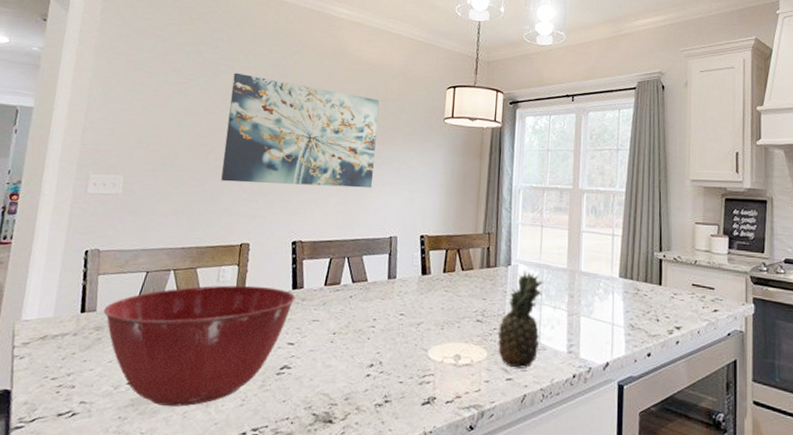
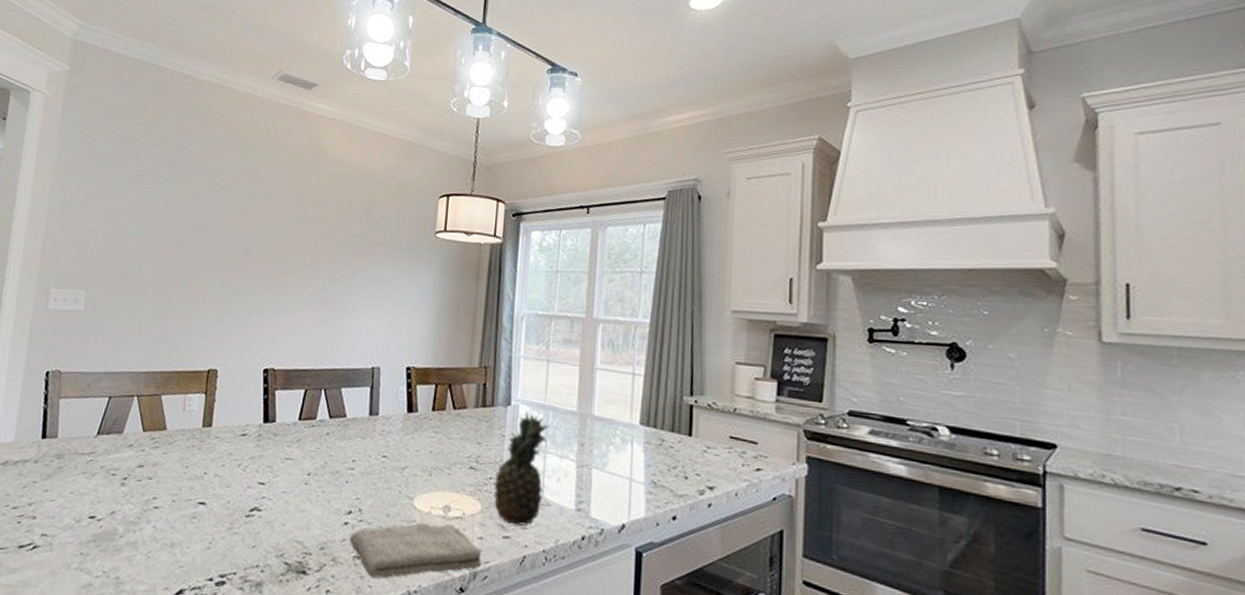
mixing bowl: present [103,285,296,407] -> none [65,415,267,546]
wall art: present [221,72,380,188] -> none [187,177,362,312]
washcloth: none [371,370,489,422] -> present [349,522,482,579]

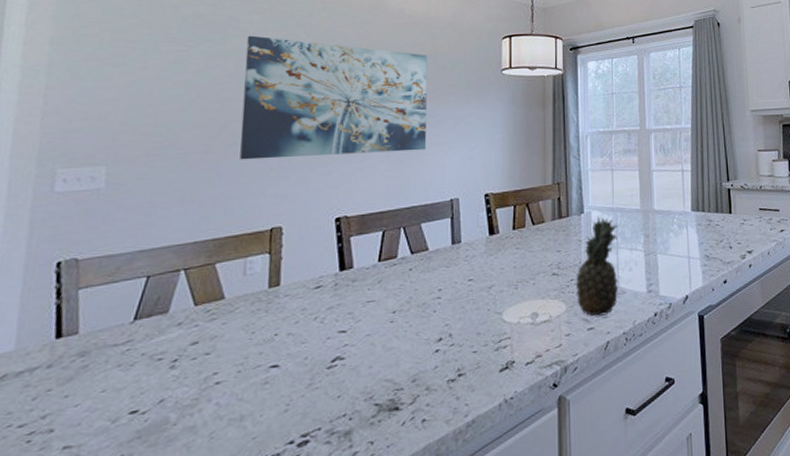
wall art: none [187,177,362,312] -> present [240,35,428,160]
washcloth: present [349,522,482,579] -> none [441,328,571,396]

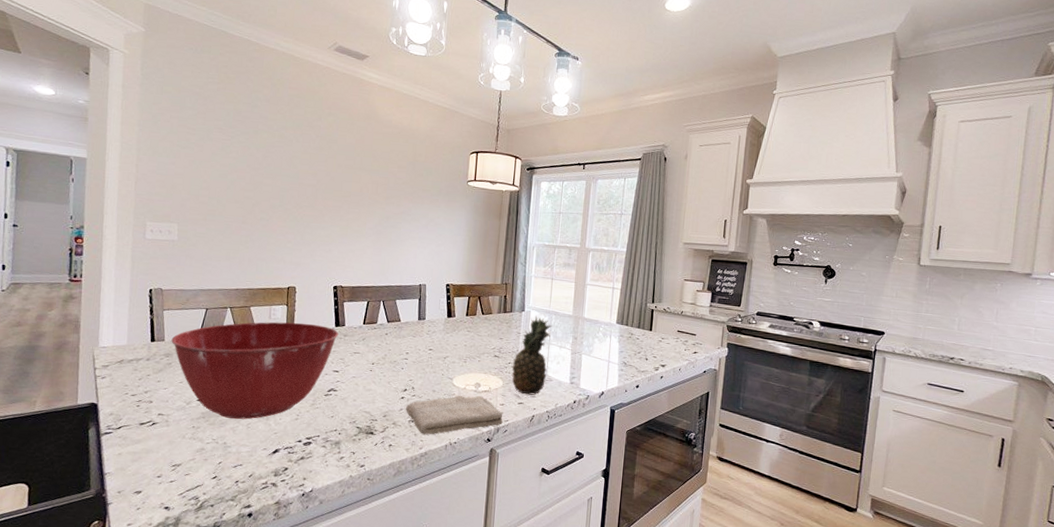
mixing bowl: none [89,272,344,431] -> present [171,322,339,419]
wall art: present [240,35,428,160] -> none [267,132,409,242]
washcloth: none [441,328,571,396] -> present [405,395,503,435]

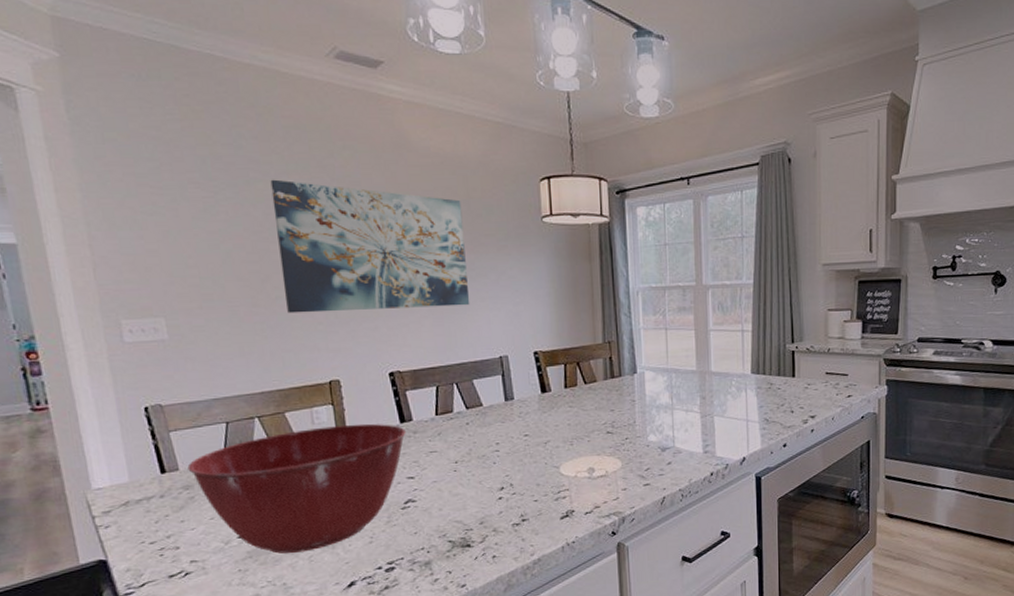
wall art: none [267,132,409,242] -> present [270,179,470,314]
washcloth: present [405,395,503,435] -> none [505,482,628,538]
fruit: present [512,316,552,395] -> none [630,377,675,473]

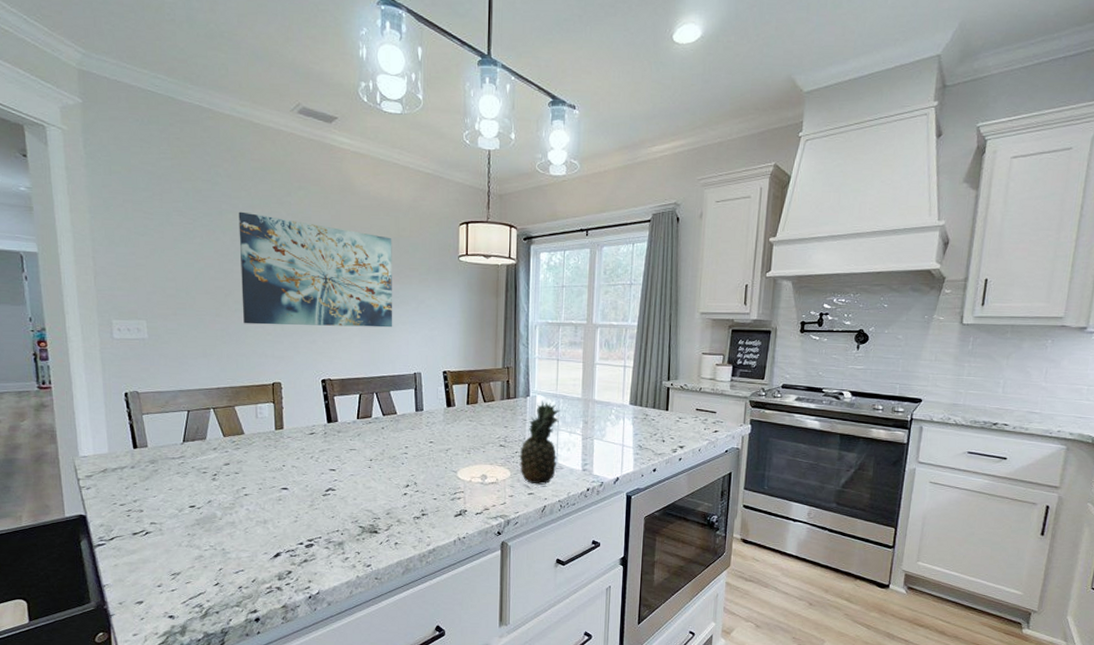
mixing bowl: present [187,423,406,554] -> none [154,420,331,524]
fruit: none [630,377,675,473] -> present [519,401,560,485]

